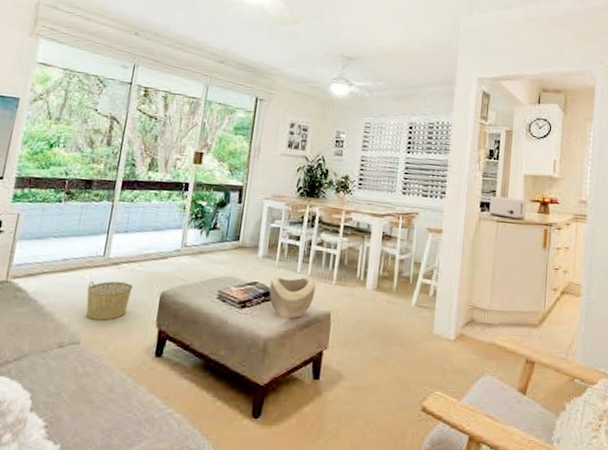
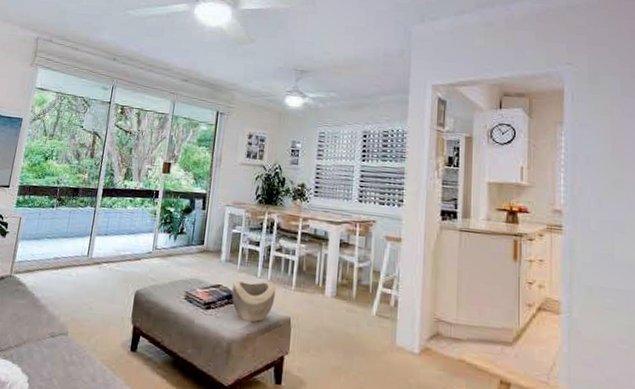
basket: present [86,281,133,321] -> none [73,279,112,315]
toaster: present [489,195,526,220] -> none [451,204,492,230]

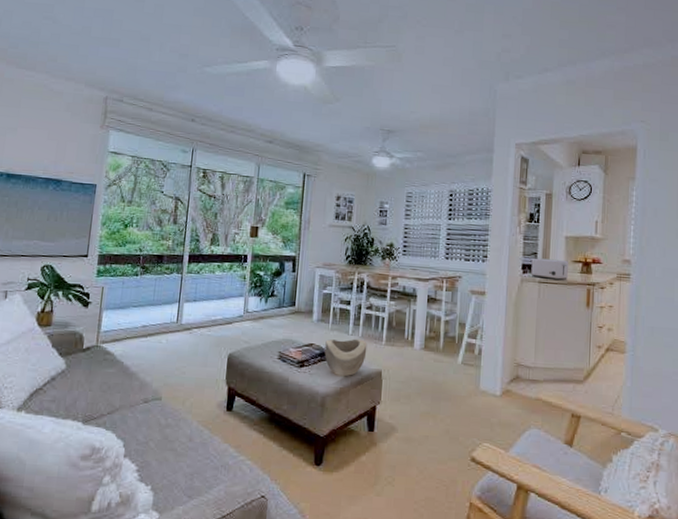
toaster: none [451,204,492,230] -> present [531,258,568,281]

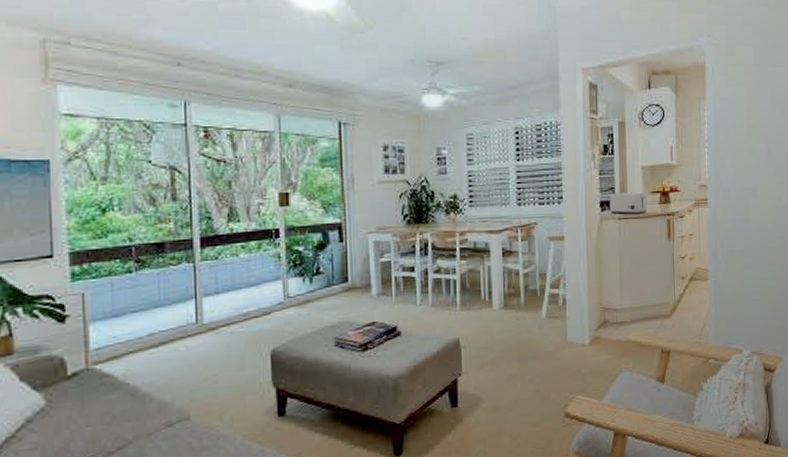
decorative bowl: present [324,339,367,377] -> none [390,308,440,354]

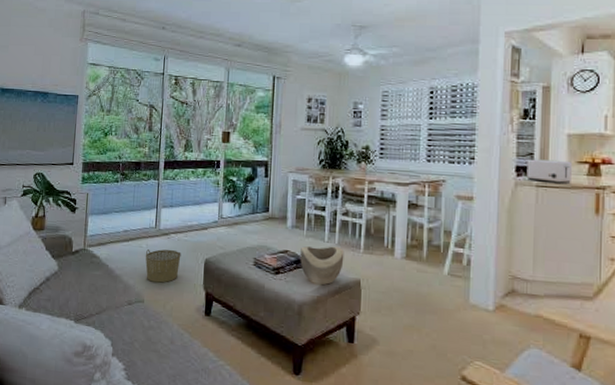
basket: none [185,347,238,392] -> present [145,249,181,283]
decorative bowl: none [390,308,440,354] -> present [300,246,344,285]

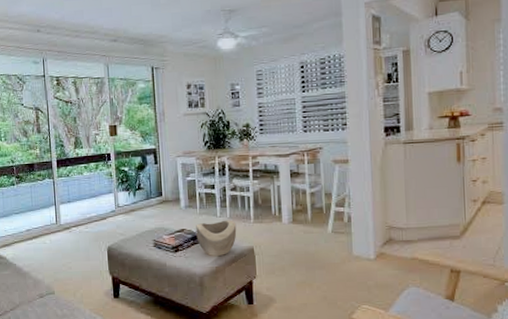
basket: present [145,249,181,283] -> none [50,242,85,274]
toaster: present [526,159,572,184] -> none [394,117,434,139]

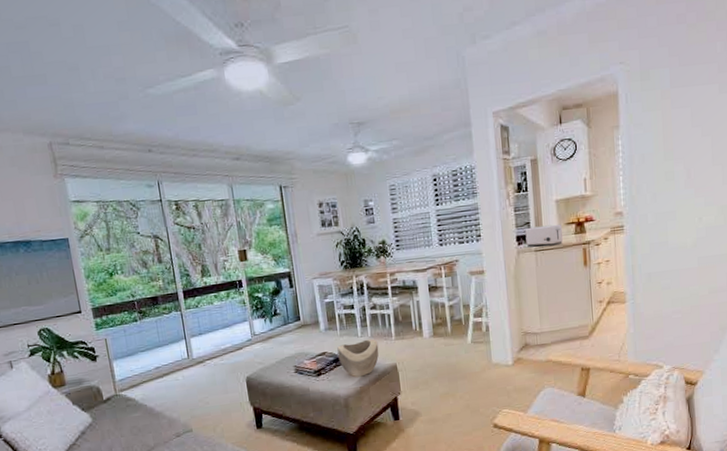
toaster: none [394,117,434,139] -> present [525,224,563,247]

